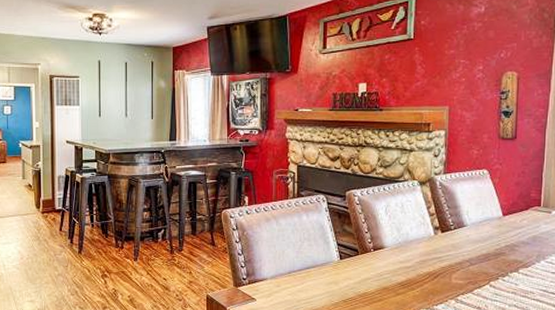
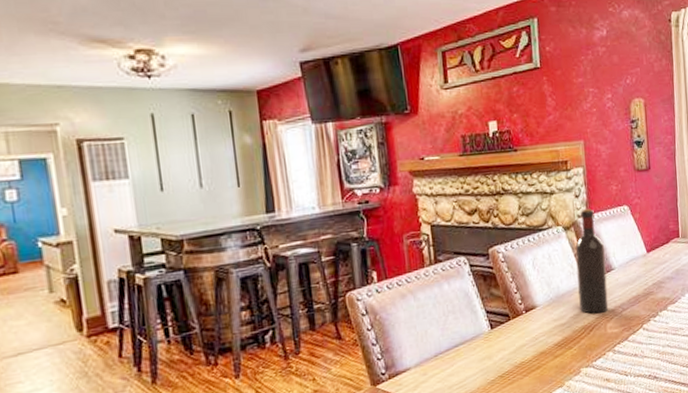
wine bottle: none [427,169,458,263] -> present [575,209,609,314]

